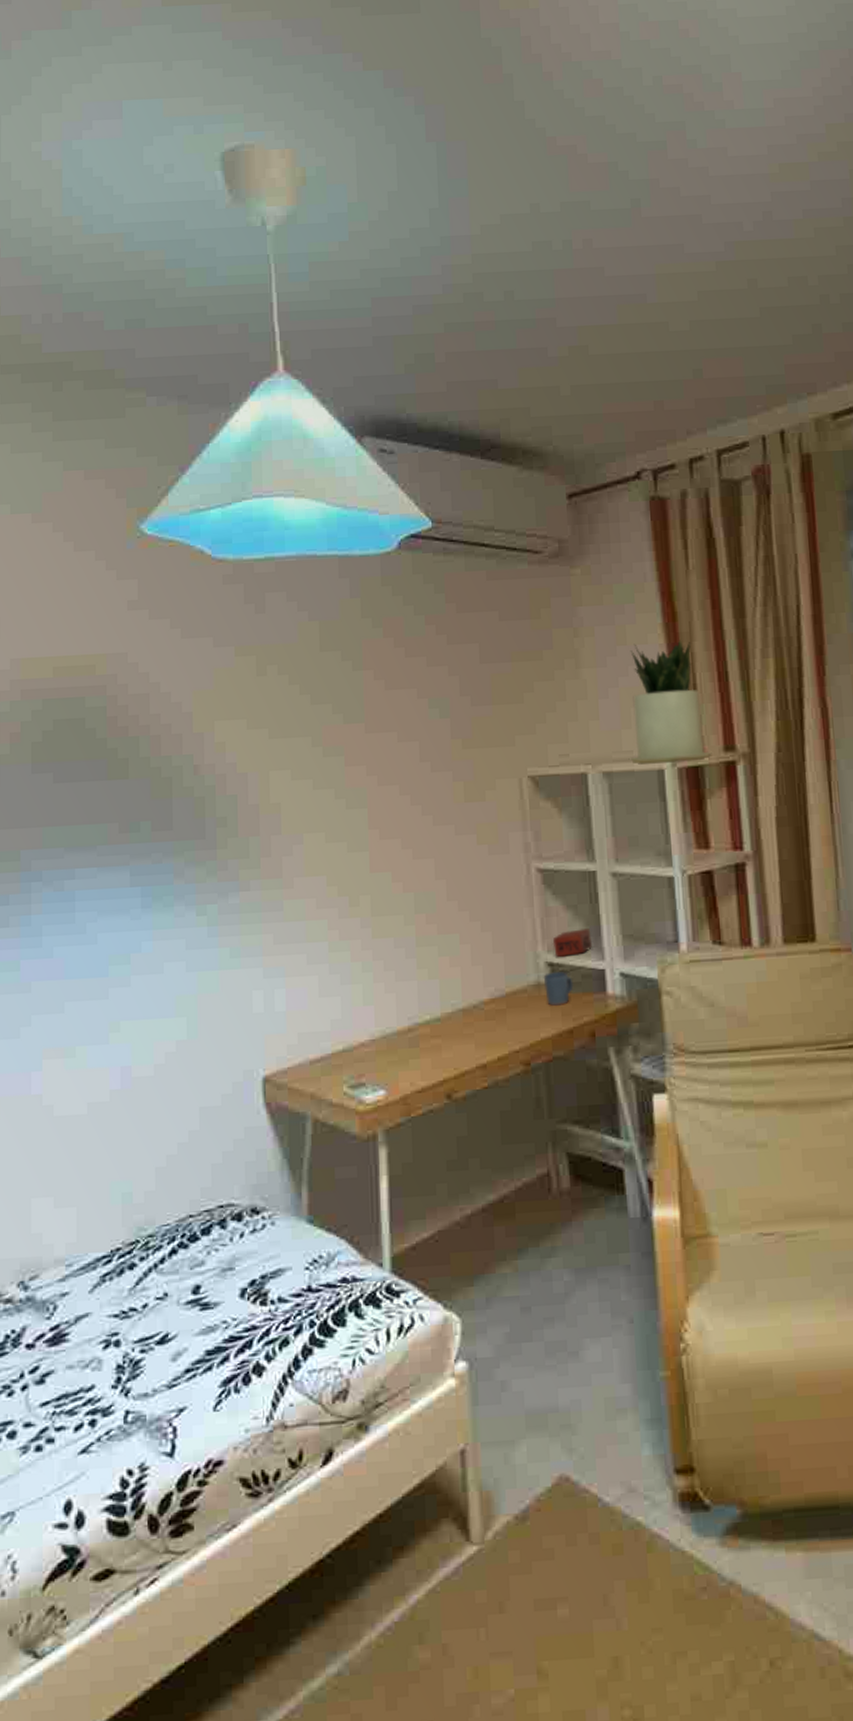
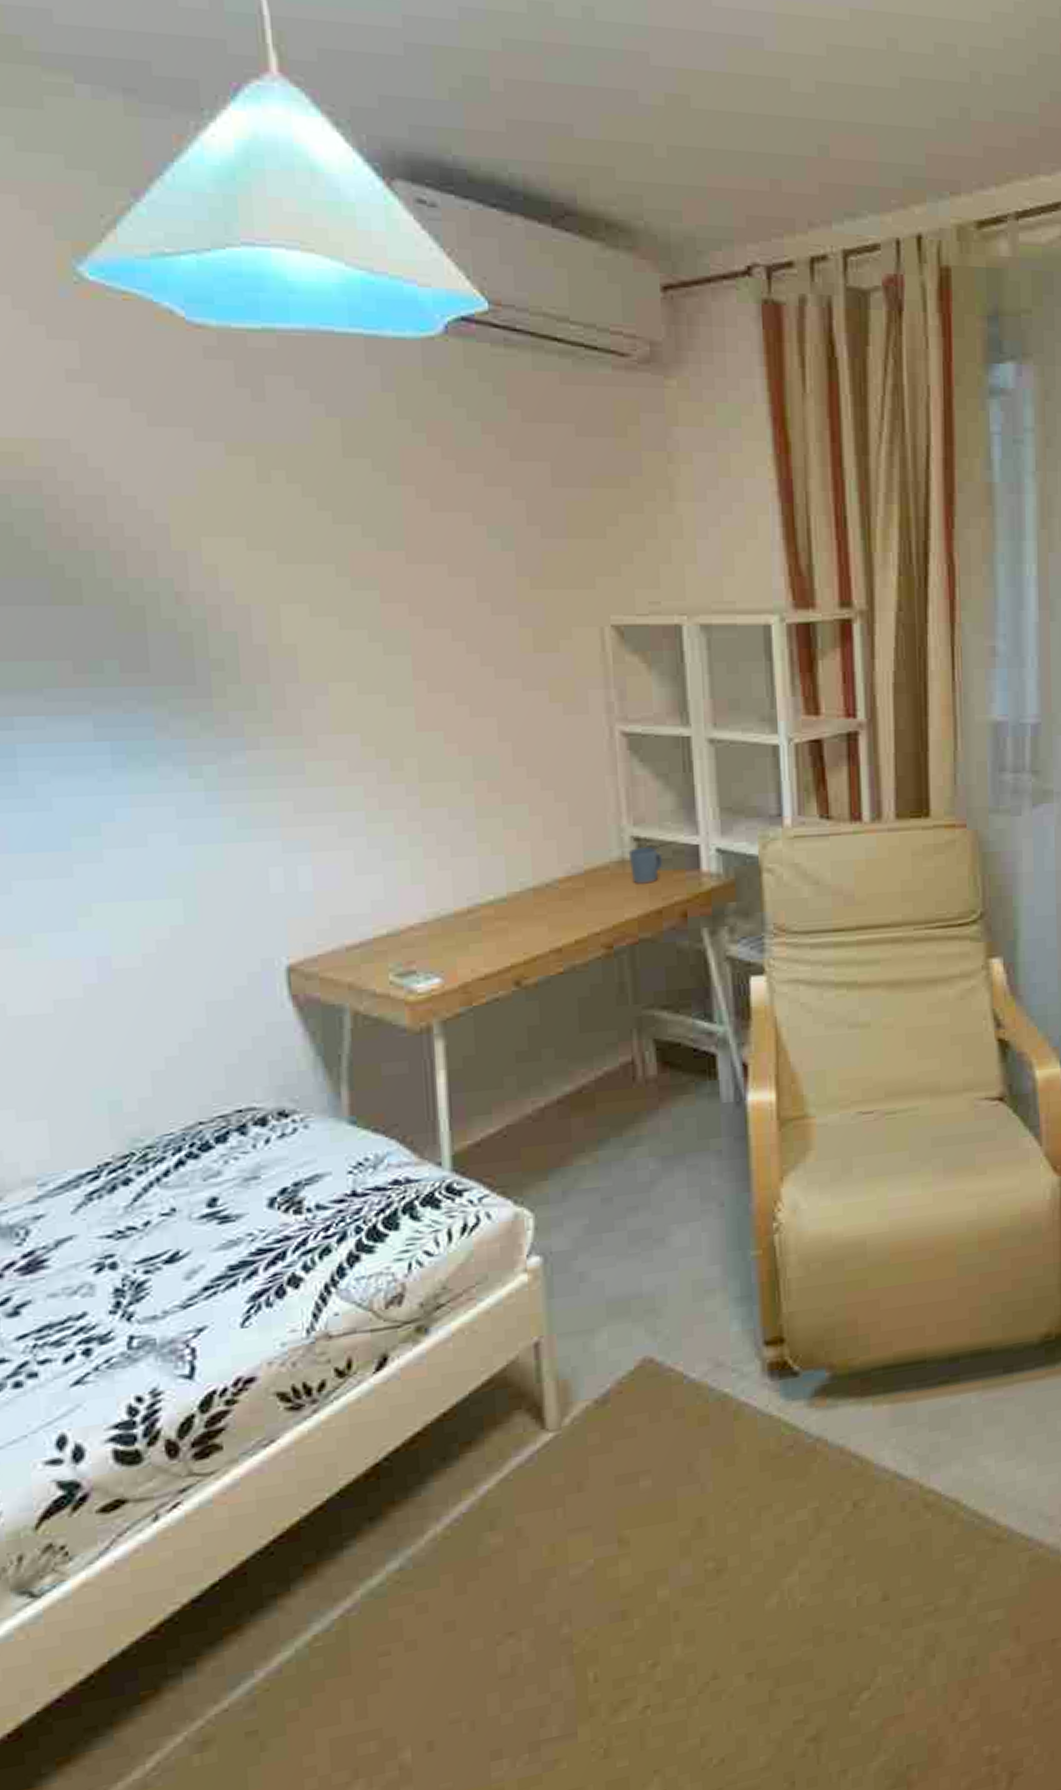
decorative box: present [553,929,592,958] -> none [640,800,685,832]
planter: present [630,640,712,765] -> none [733,476,826,618]

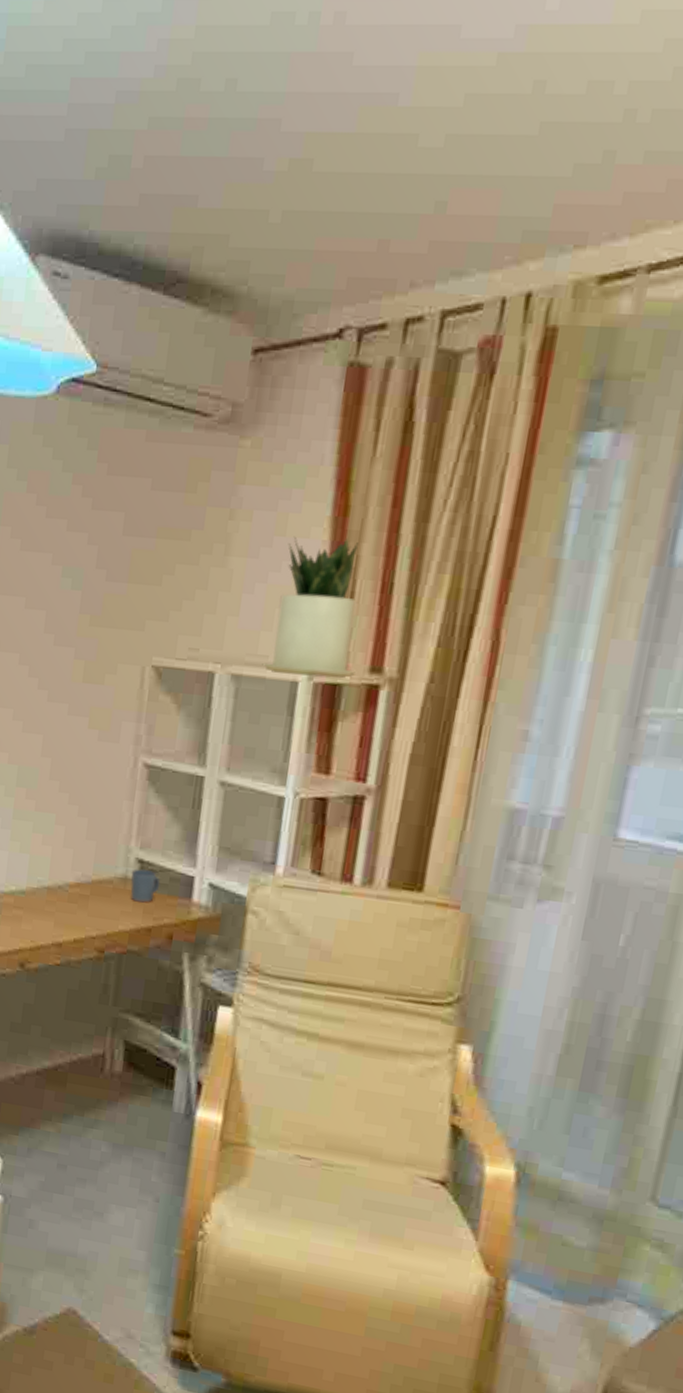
planter: none [733,476,826,618] -> present [265,536,358,679]

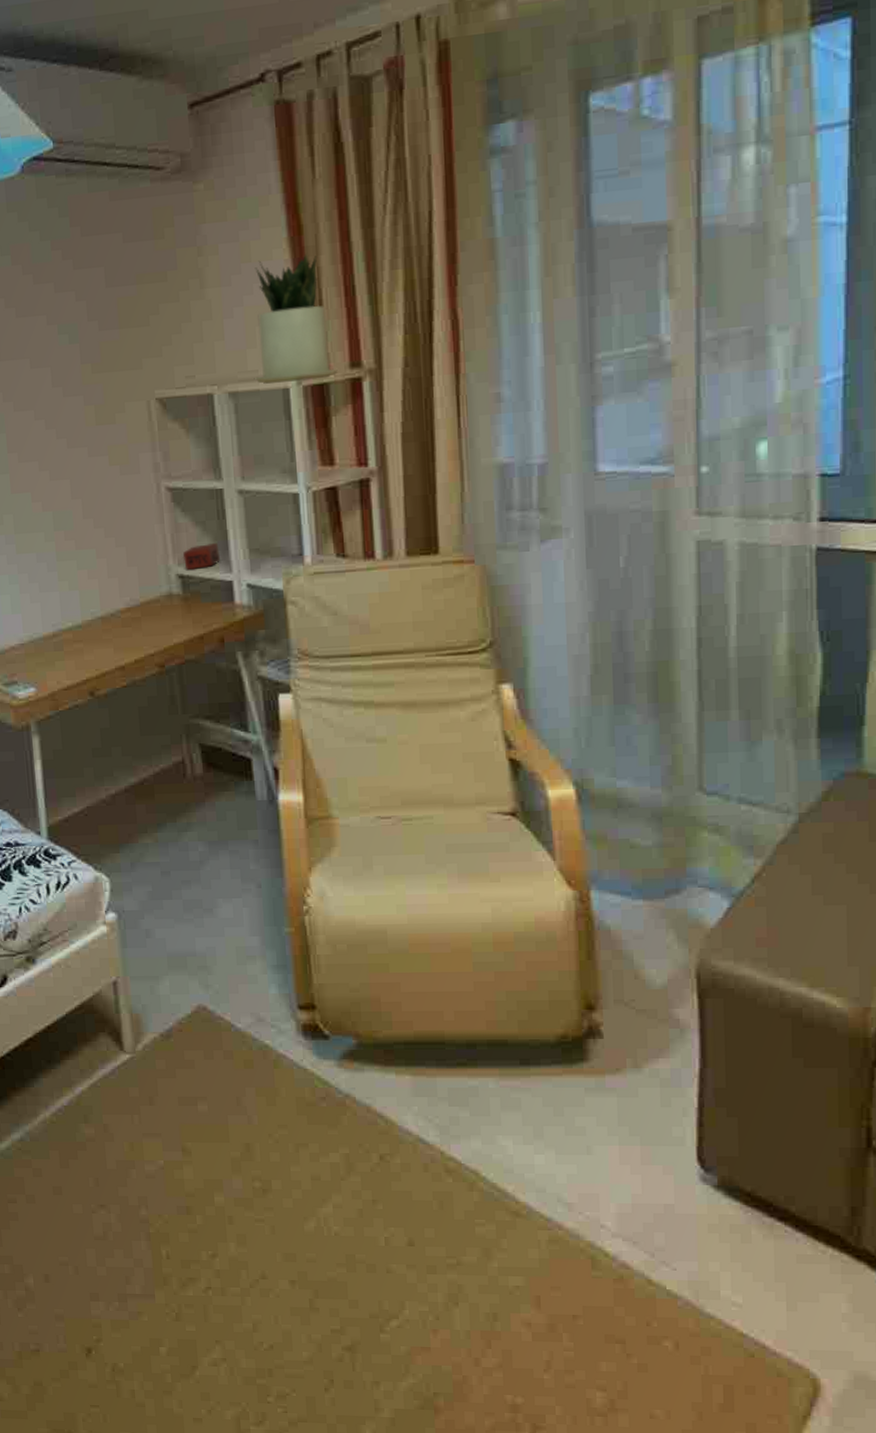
mug: present [130,869,160,903] -> none [174,583,203,614]
decorative box: none [147,831,187,857] -> present [183,543,220,571]

